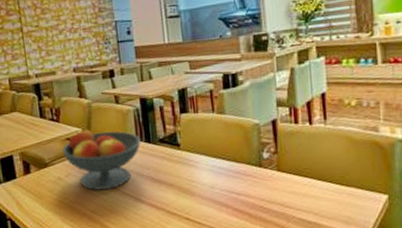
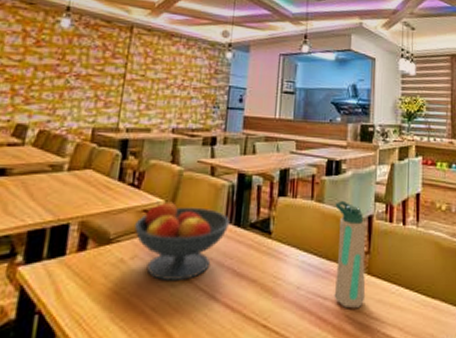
water bottle: none [237,109,278,200] -> present [334,200,366,308]

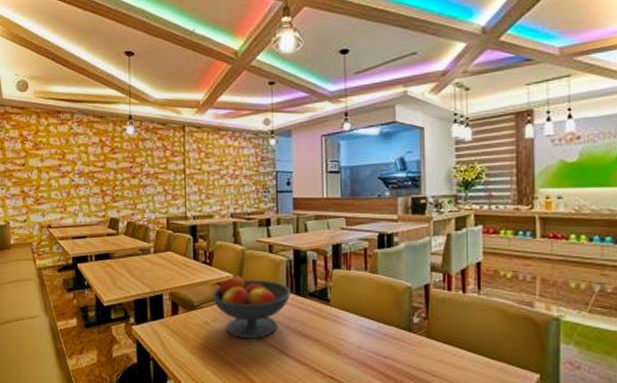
water bottle: present [334,200,366,308] -> none [389,271,426,366]

